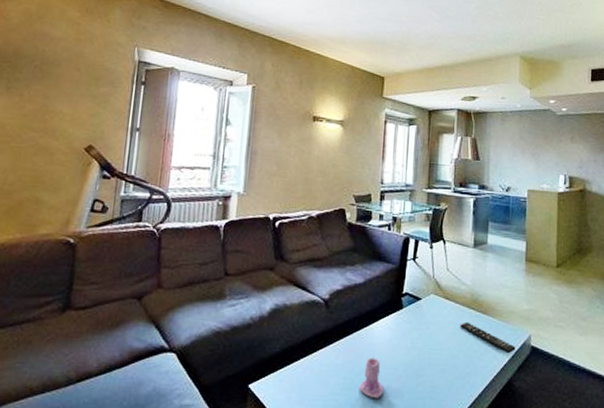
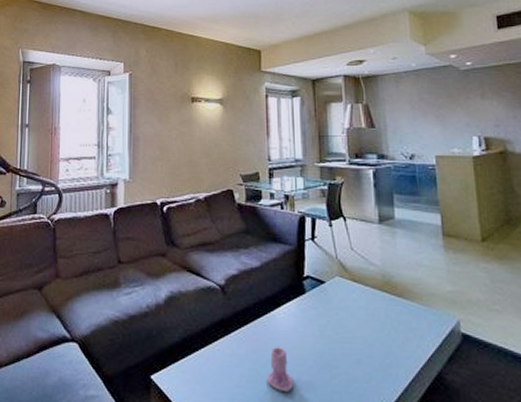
remote control: present [460,321,516,354] -> none [373,306,443,343]

